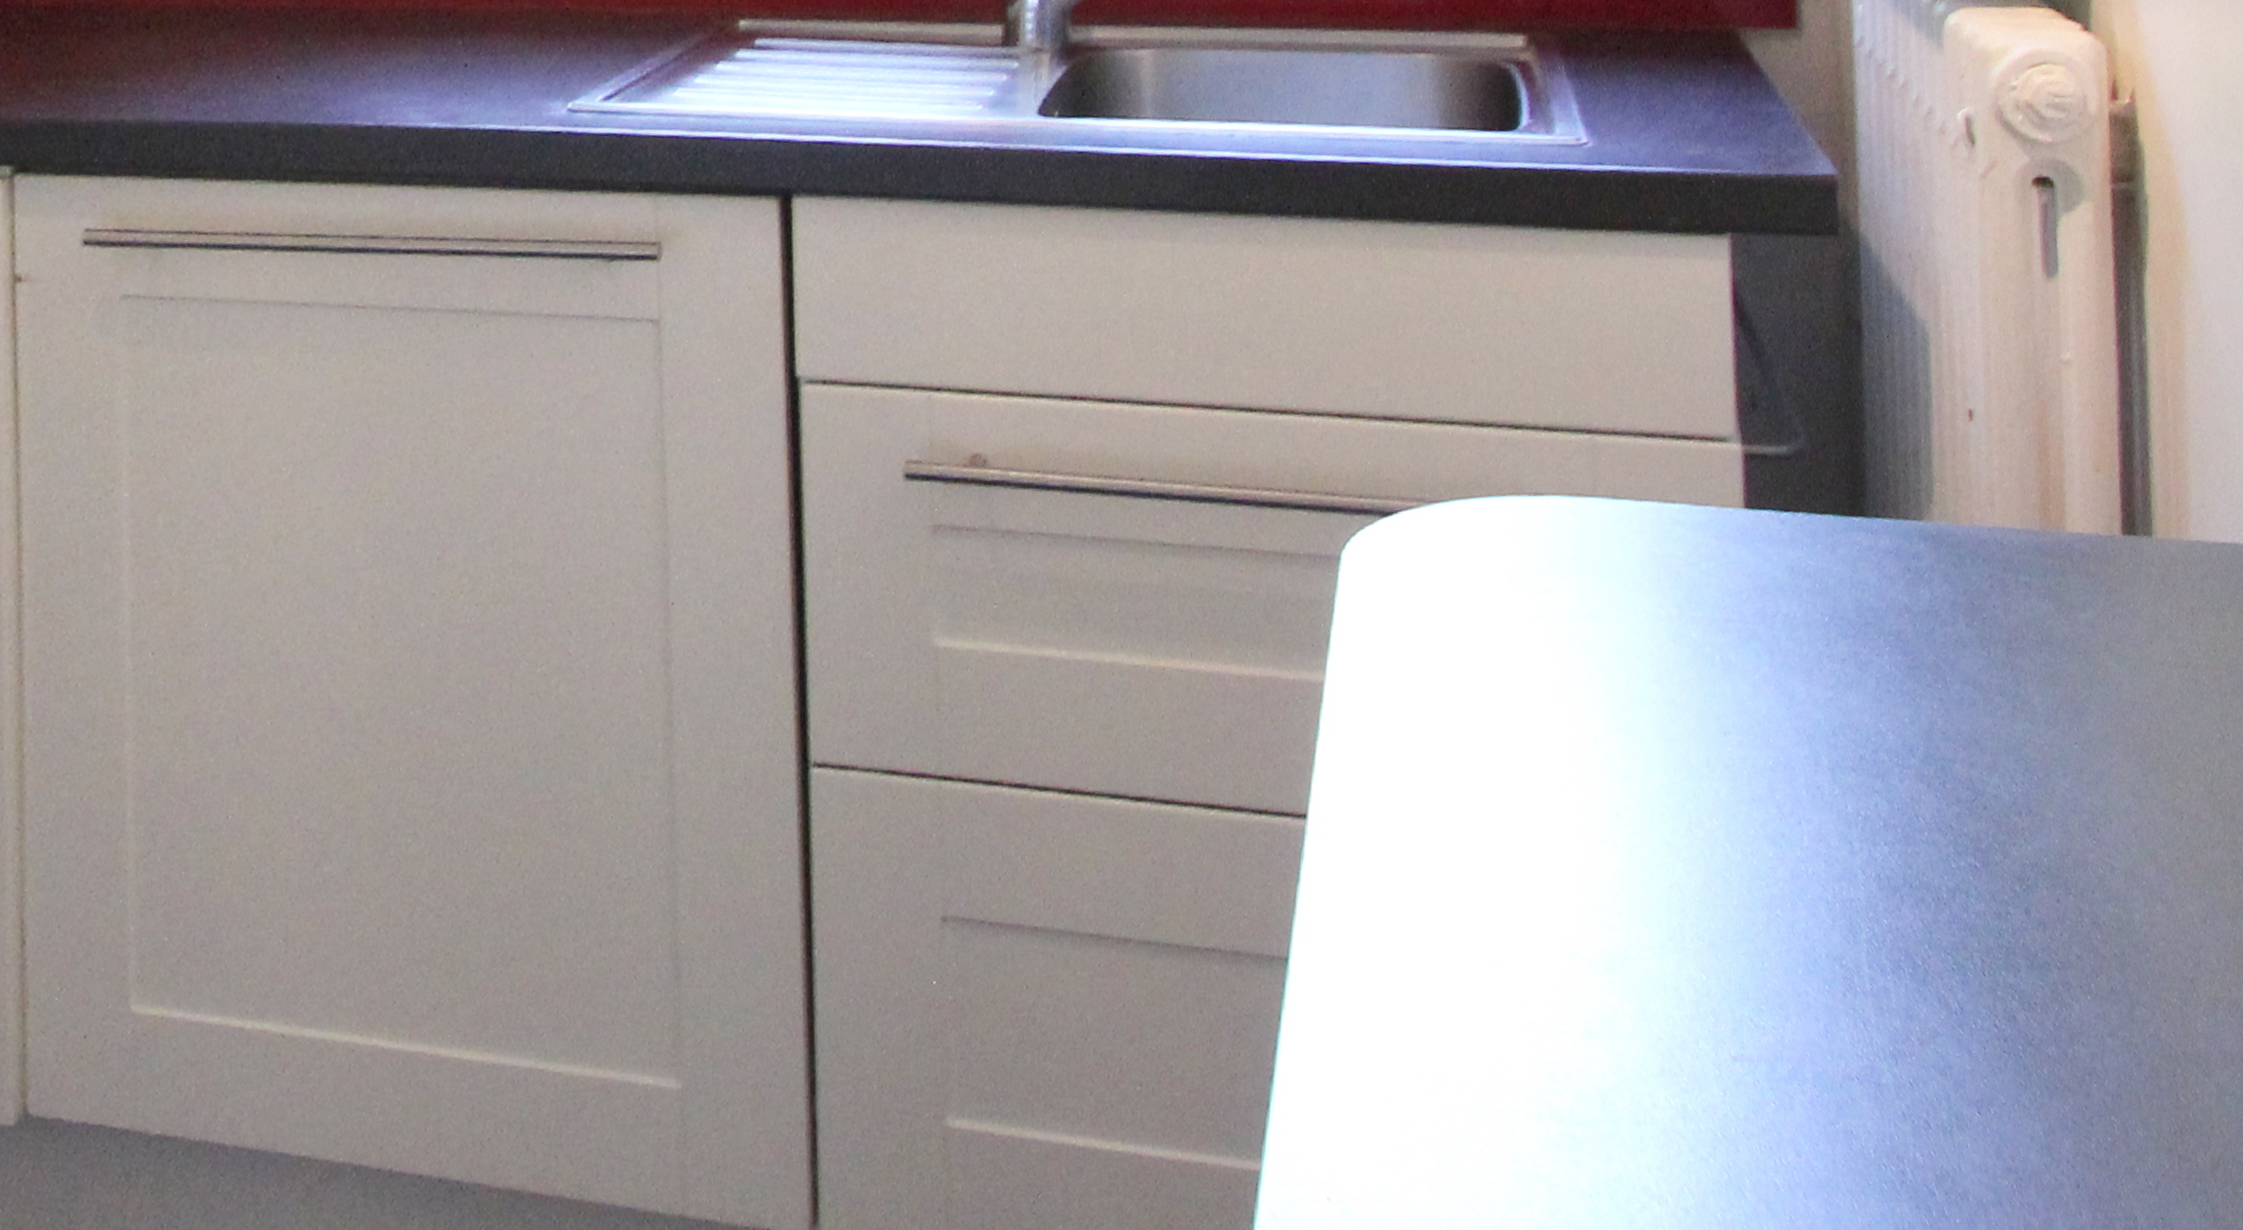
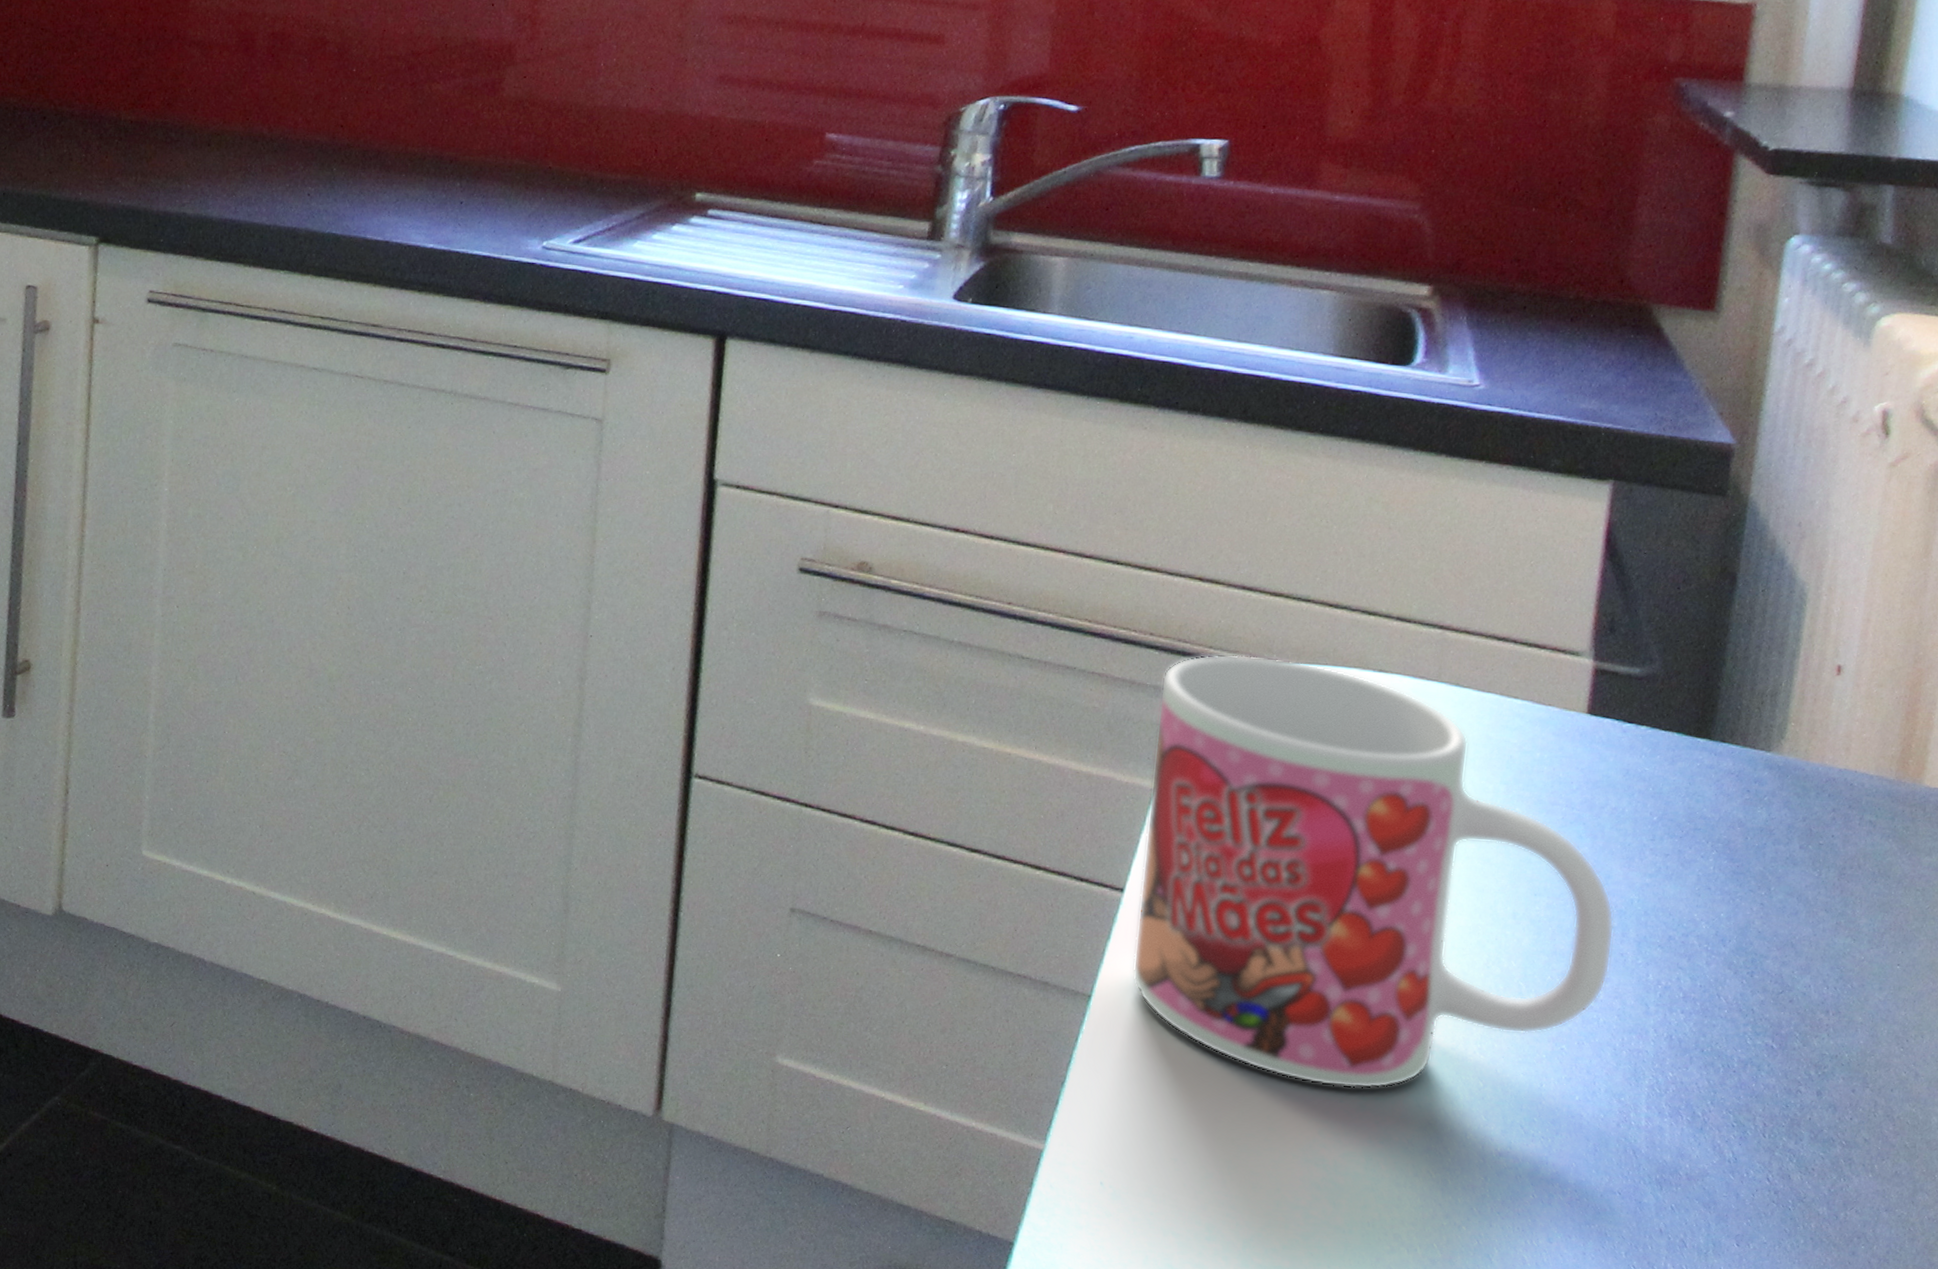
mug: none [1315,497,1810,1017] -> present [1132,654,1615,1089]

